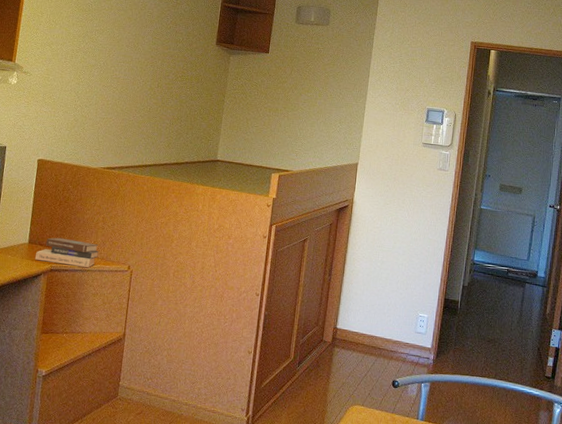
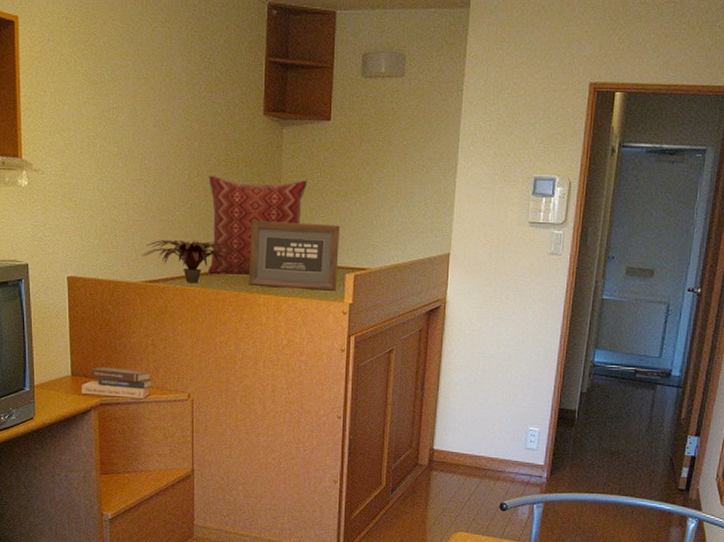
plant: none [103,135,189,172] -> present [142,240,244,282]
pillow: none [157,87,247,170] -> present [208,175,308,276]
picture frame: none [190,125,270,187] -> present [248,220,340,291]

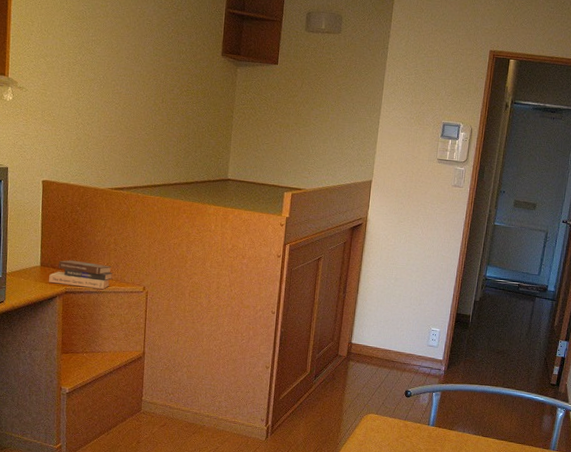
plant: present [142,240,244,282] -> none [110,154,199,192]
pillow: present [208,175,308,276] -> none [166,102,256,189]
picture frame: present [248,220,340,291] -> none [200,142,281,206]

